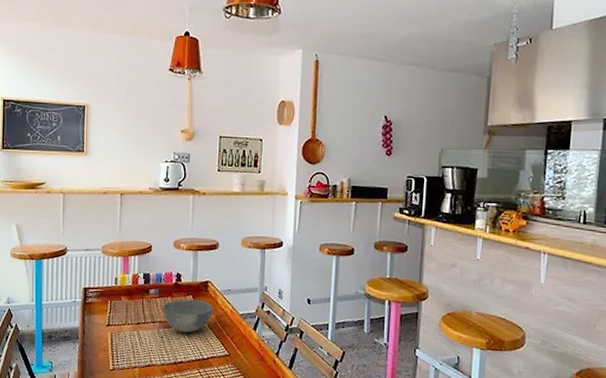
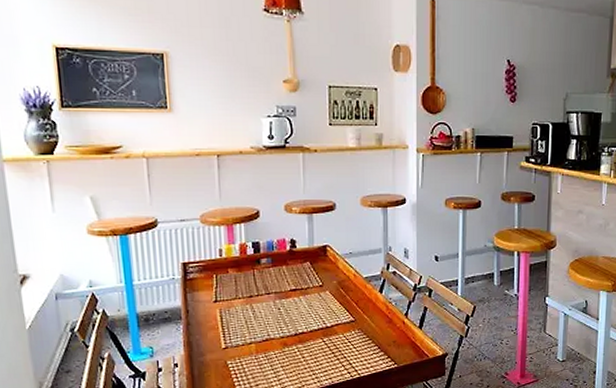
bowl: present [162,299,213,333] -> none [276,266,334,302]

